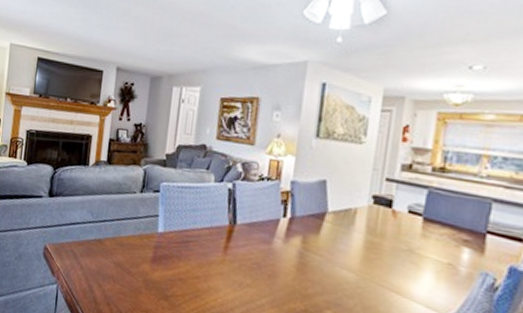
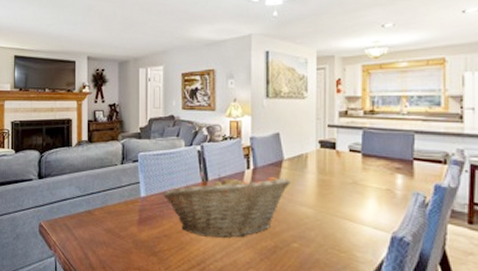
fruit basket: none [182,219,333,294] -> present [162,175,291,238]

